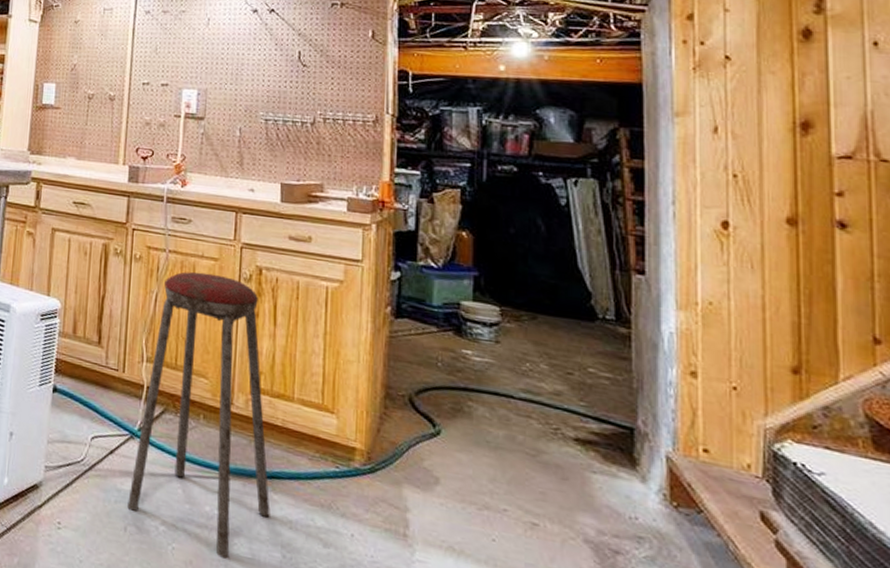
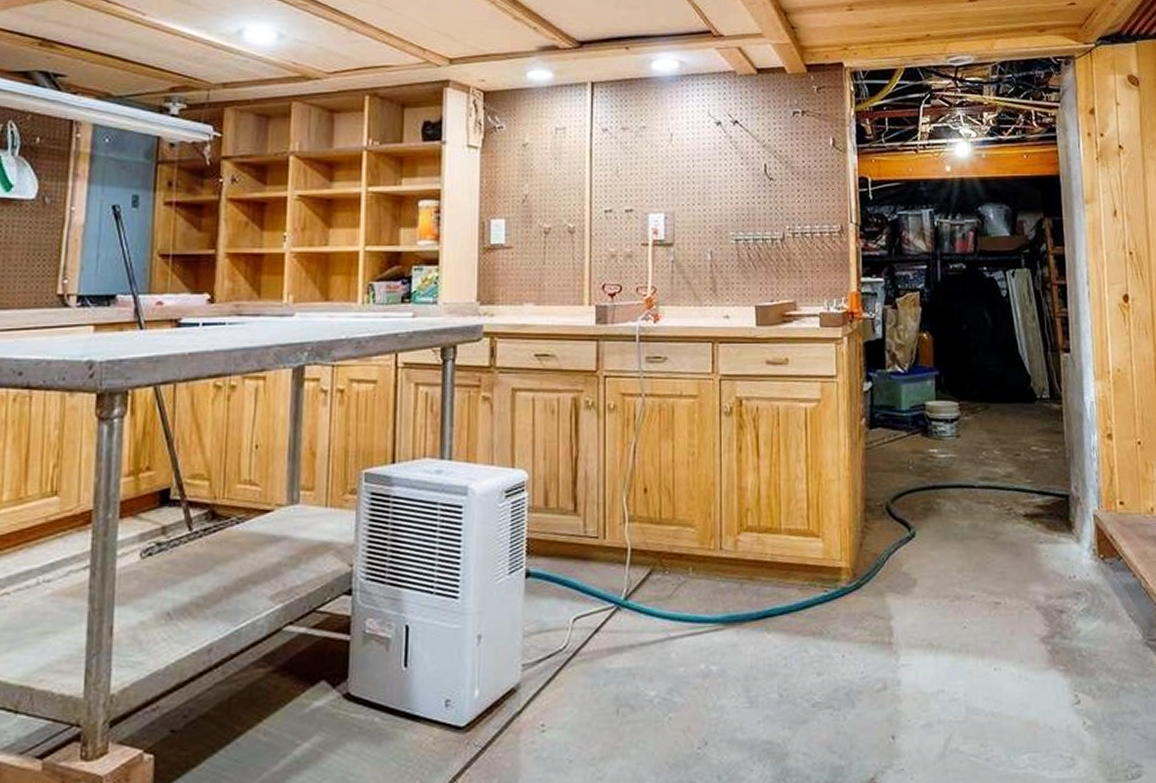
music stool: present [127,271,270,559] -> none [618,413,765,715]

